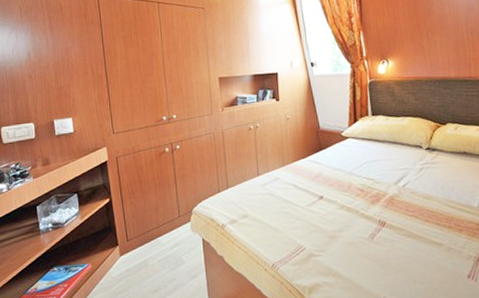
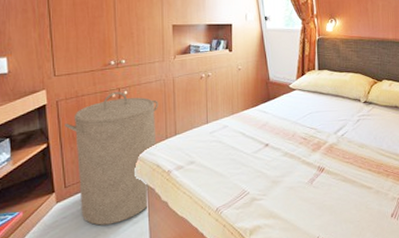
laundry hamper: none [124,146,210,279] -> present [64,91,158,226]

